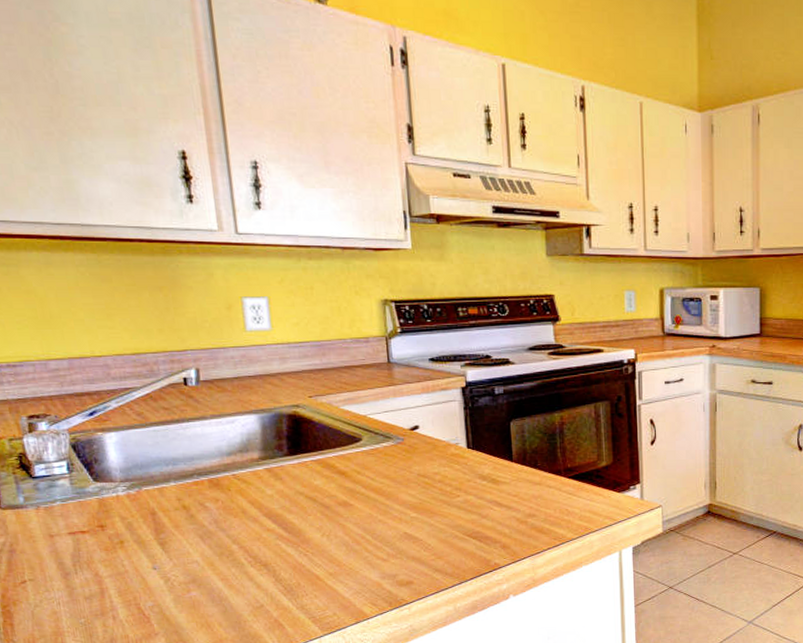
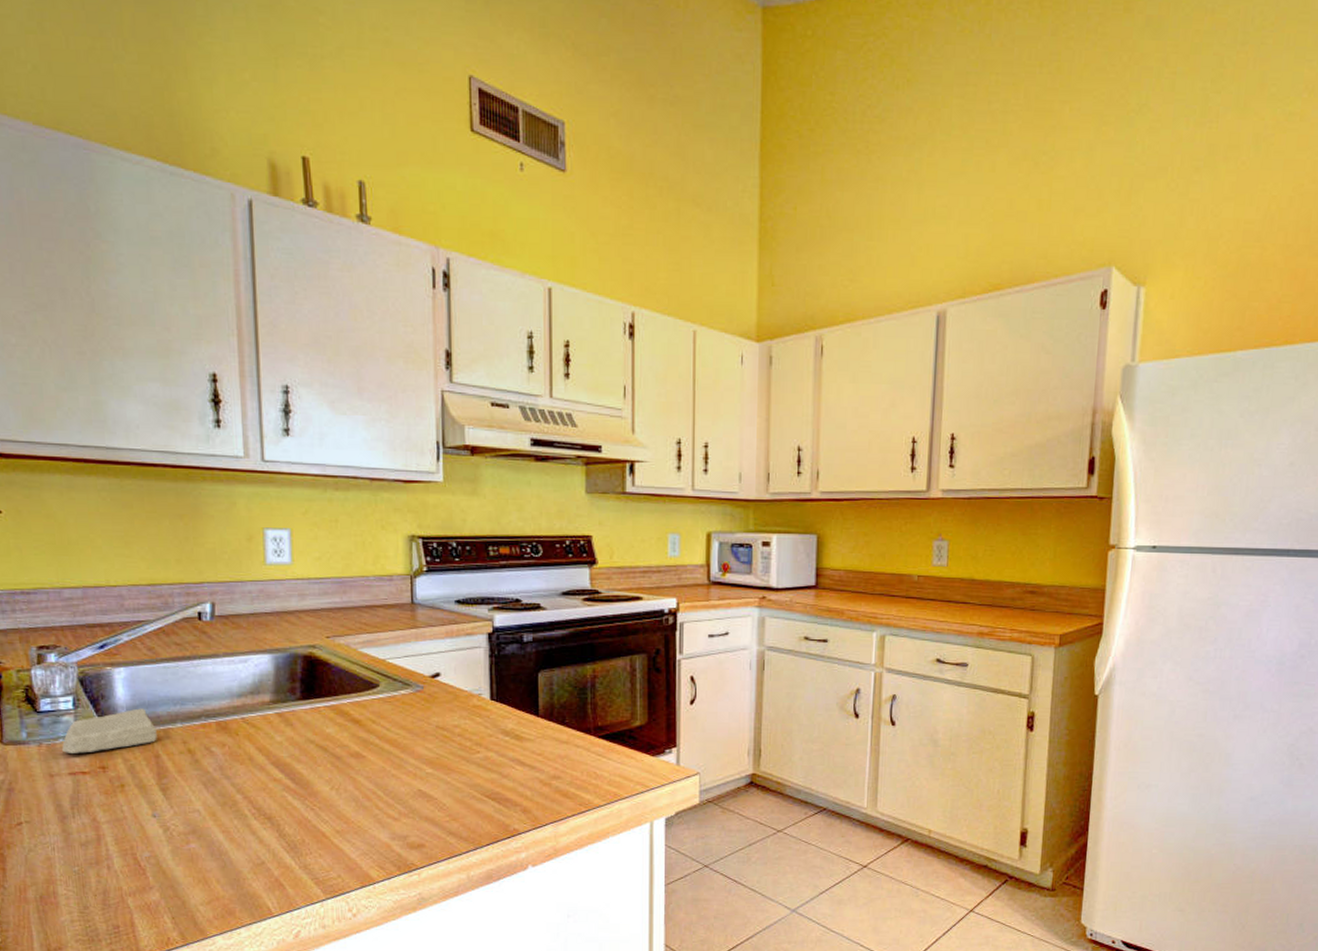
soap bar: none [59,470,152,515] -> present [61,708,157,753]

